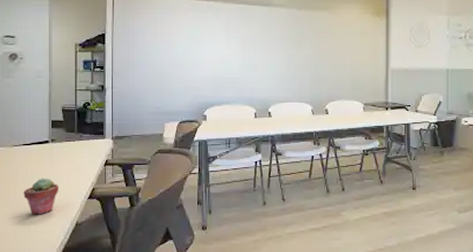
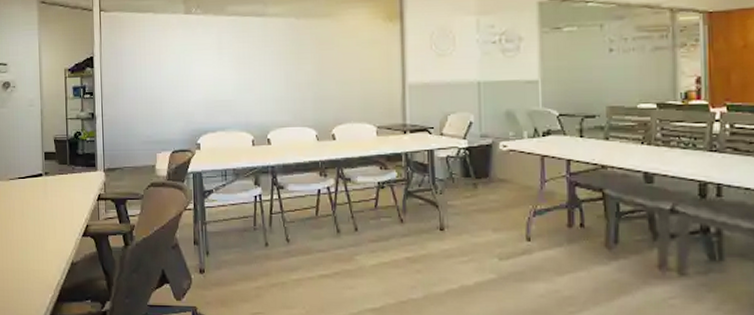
potted succulent: present [23,178,59,215] -> none [20,213,54,253]

